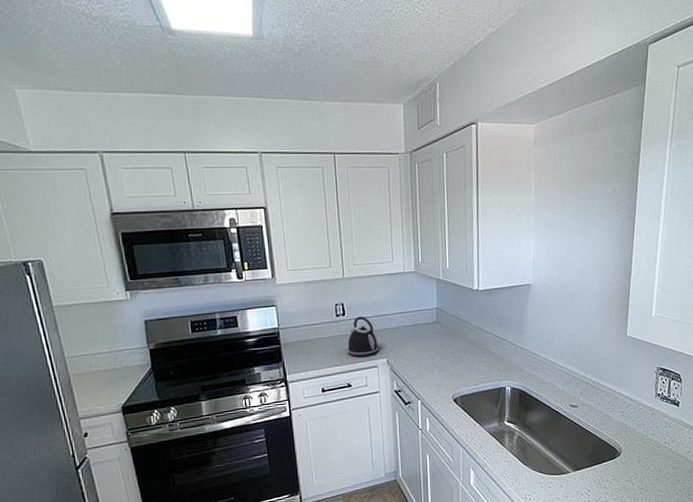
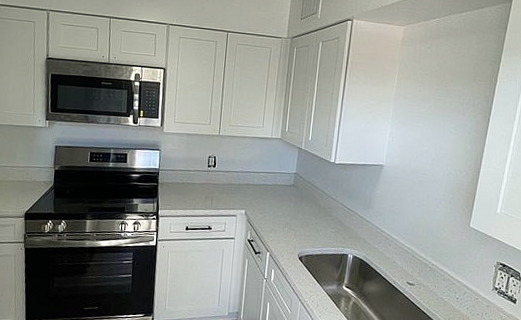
kettle: present [347,316,379,358] -> none [212,169,240,206]

